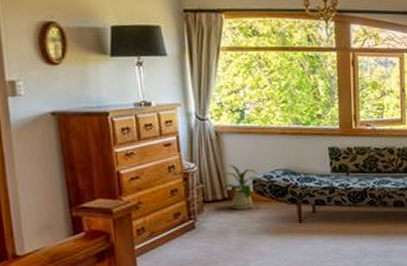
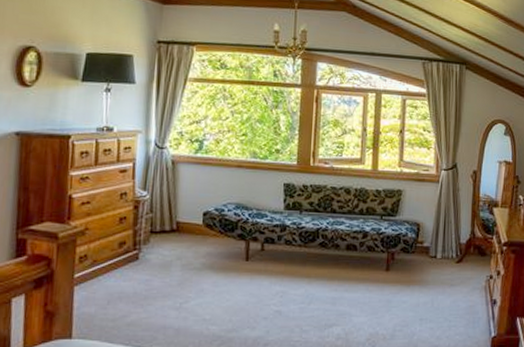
house plant: present [219,164,258,209] -> none [167,194,209,242]

